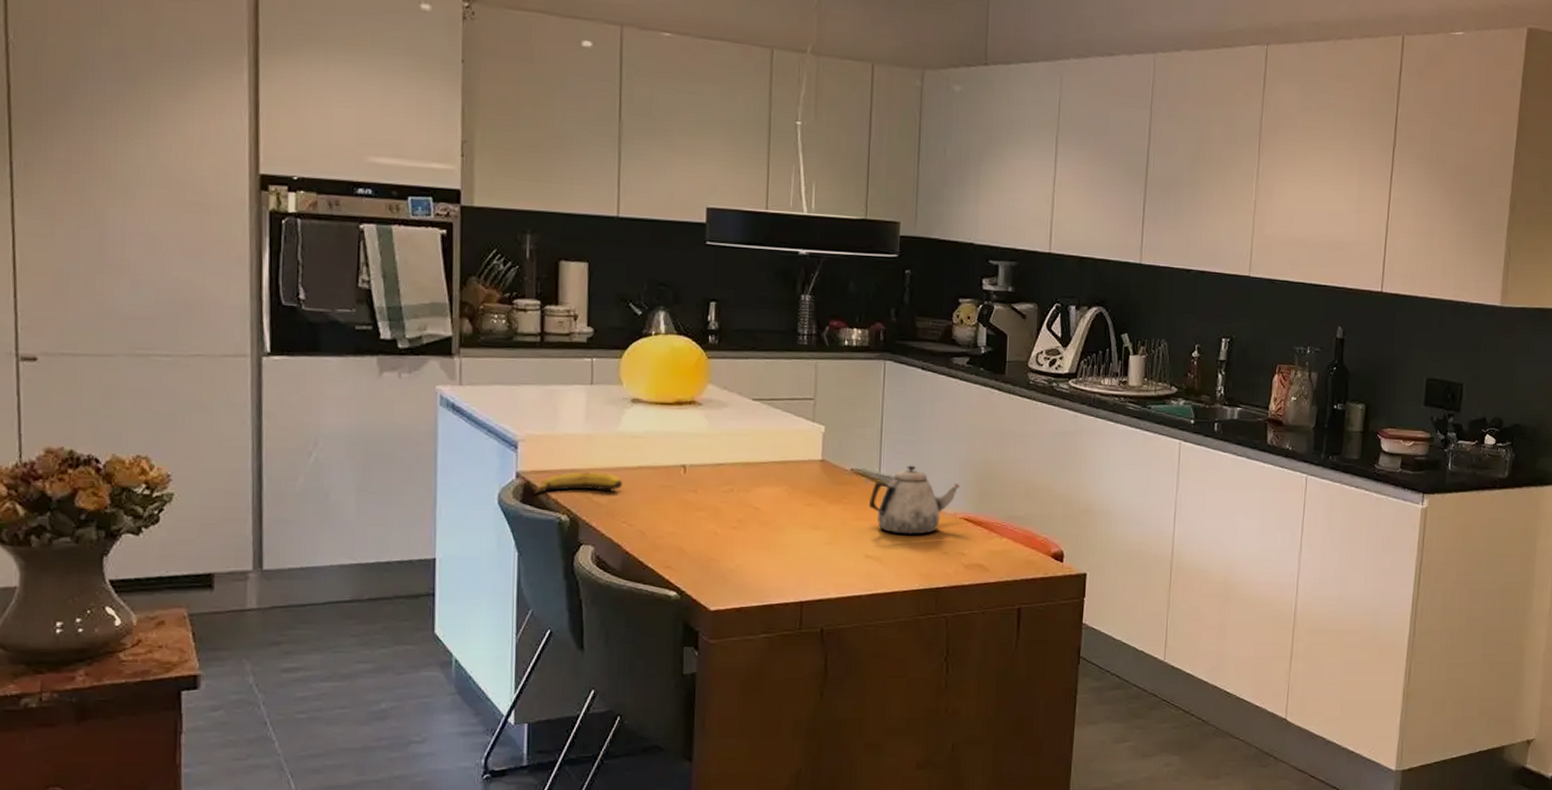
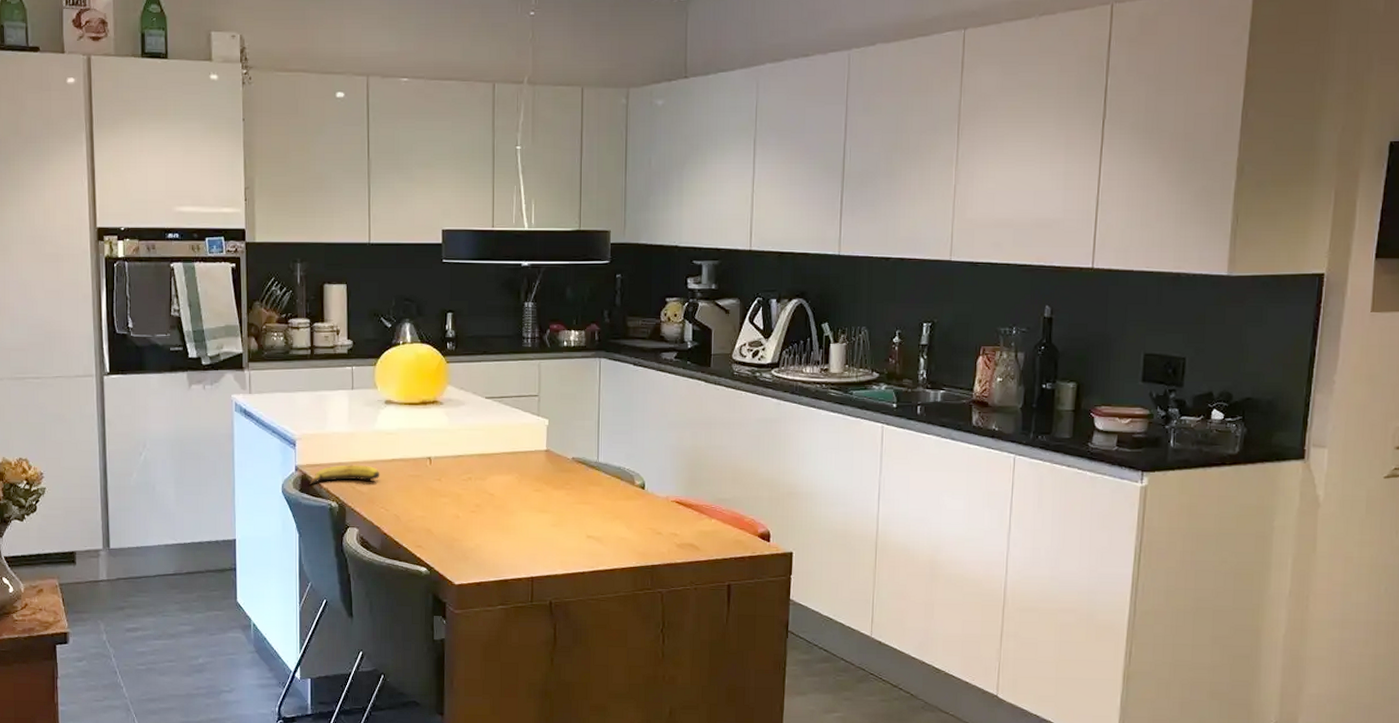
teapot: present [868,465,960,535] -> none [588,453,671,517]

